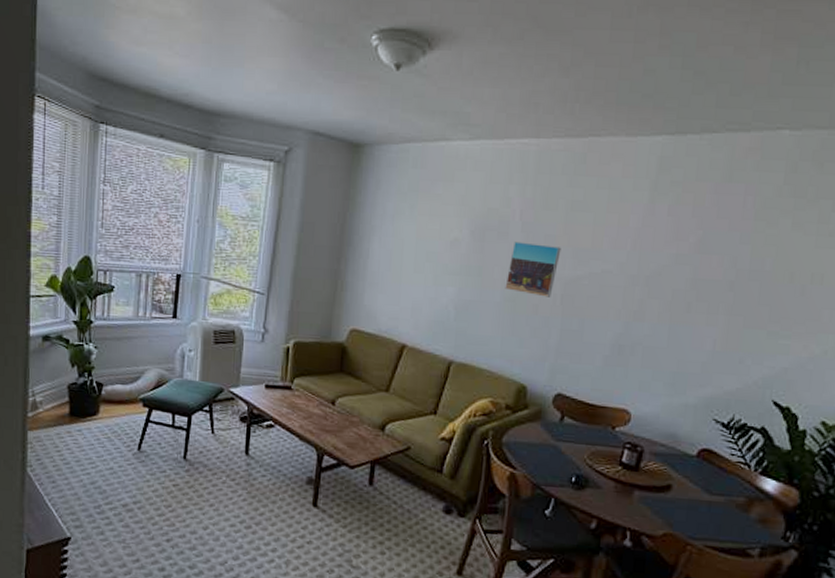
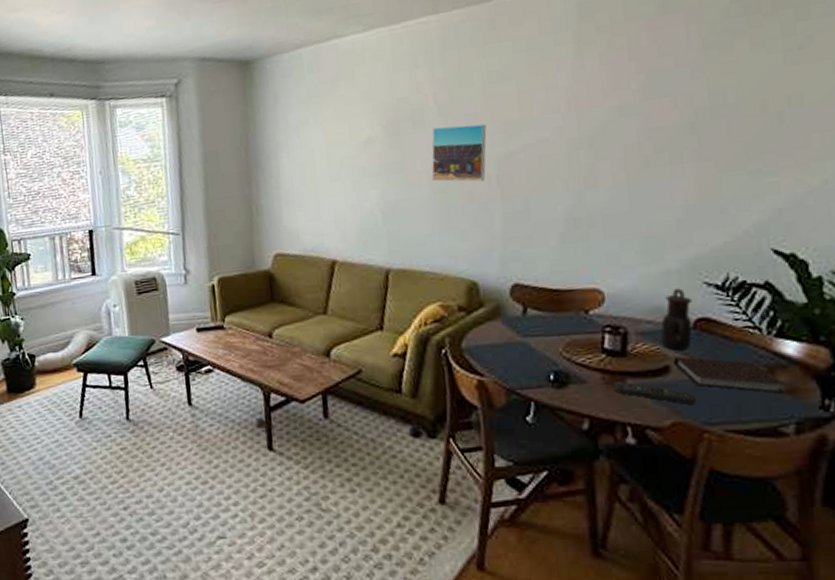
remote control: none [622,492,688,521] -> present [613,382,697,406]
teapot: none [669,420,701,475] -> present [660,288,693,351]
notebook: none [675,478,759,522] -> present [673,356,785,394]

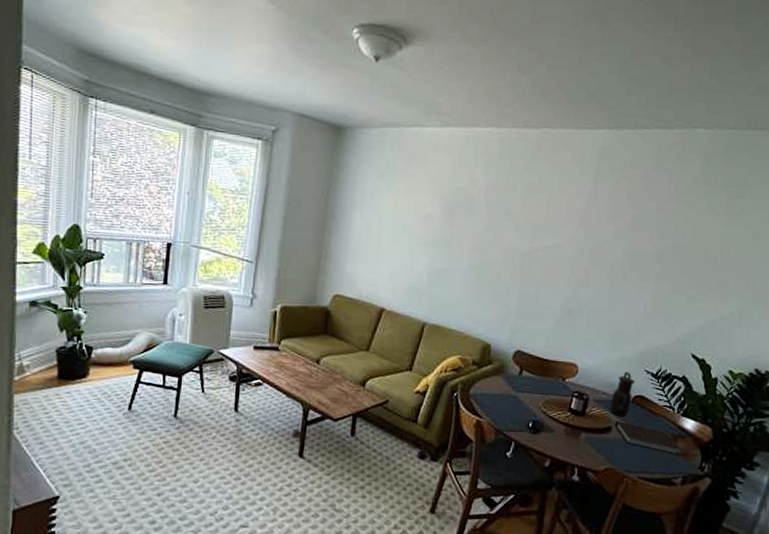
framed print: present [431,124,487,182] -> none [472,217,520,267]
remote control: present [613,382,697,406] -> none [571,434,624,457]

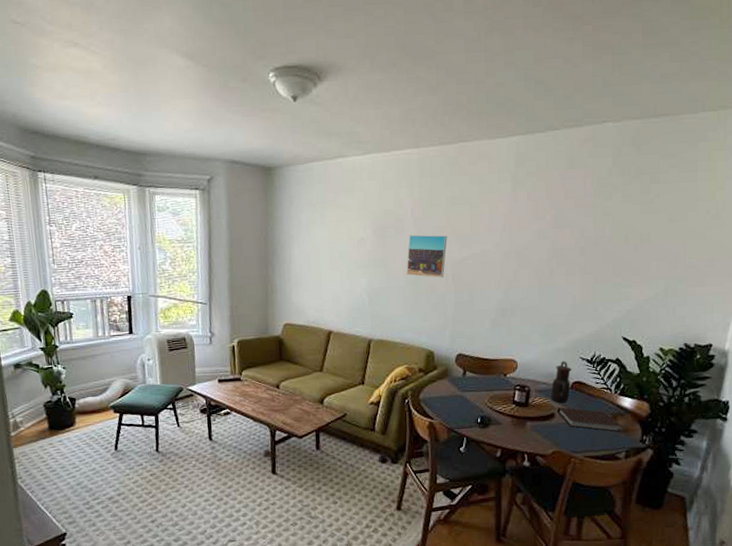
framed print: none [472,217,520,267] -> present [406,234,447,278]

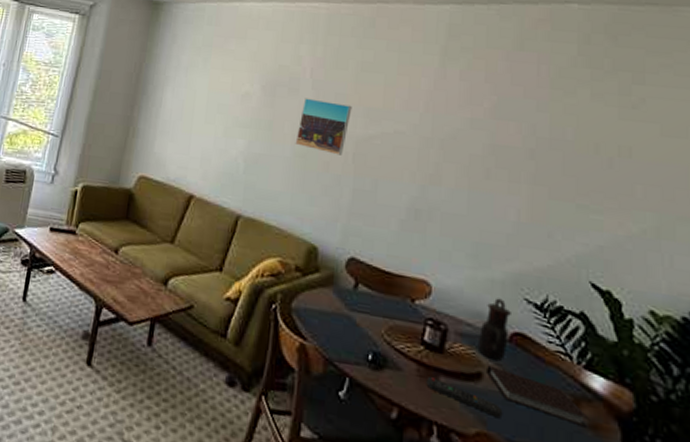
remote control: none [518,424,569,440] -> present [426,377,503,419]

